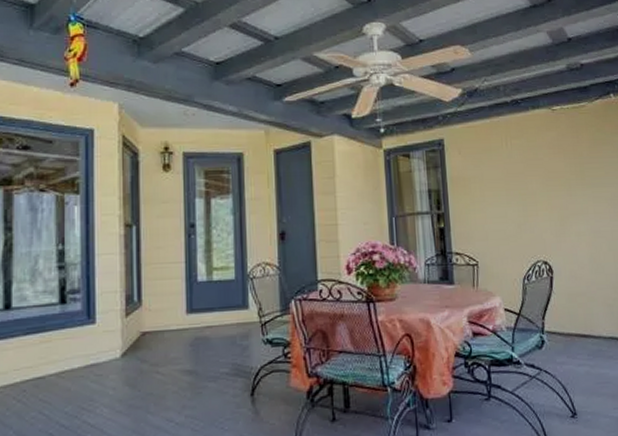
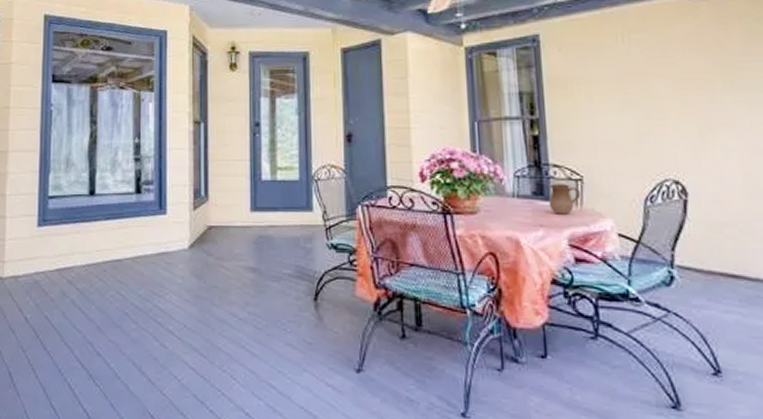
ceramic jug: none [452,269,477,296] -> present [548,184,581,215]

